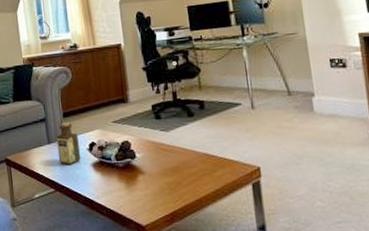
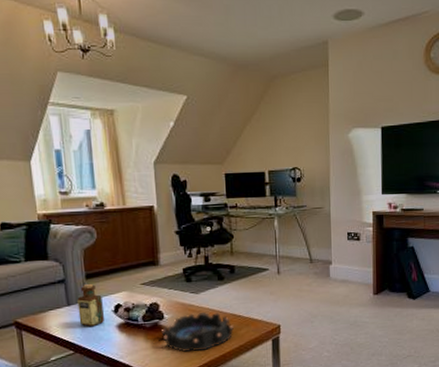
decorative bowl: none [133,151,208,195] -> present [161,312,234,353]

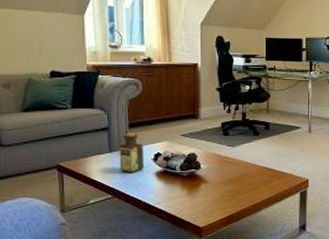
decorative bowl: present [161,312,234,353] -> none [196,164,265,202]

